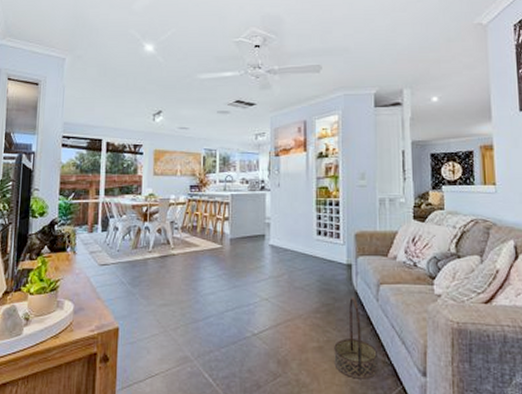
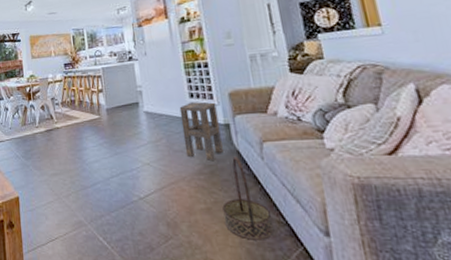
side table: none [306,240,342,299] -> present [179,102,223,160]

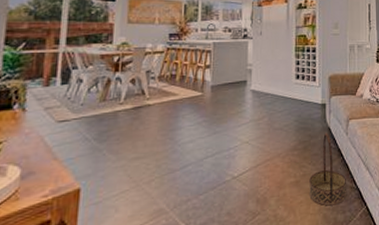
side table: present [179,102,223,160] -> none [284,83,317,137]

